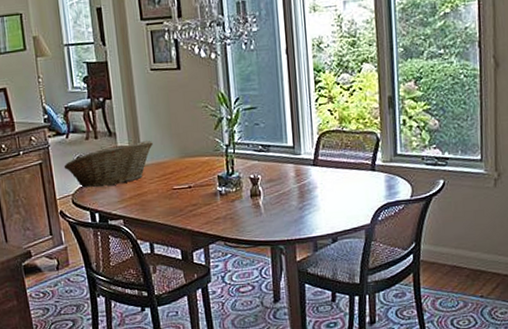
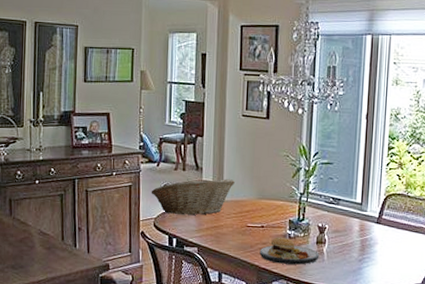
plate: none [190,185,256,225] -> present [259,228,319,265]

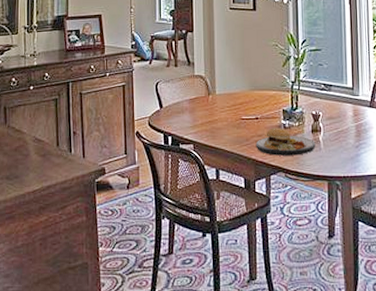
fruit basket: present [151,178,235,215] -> none [144,71,226,112]

